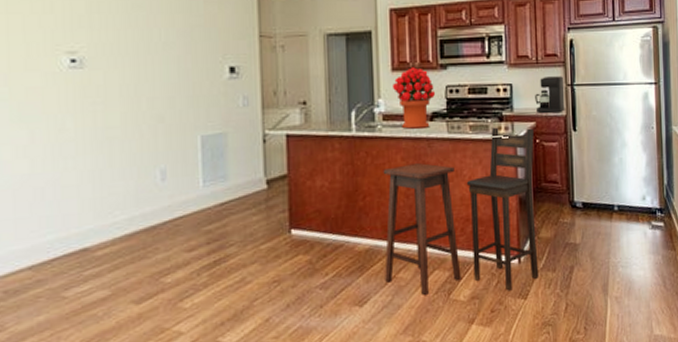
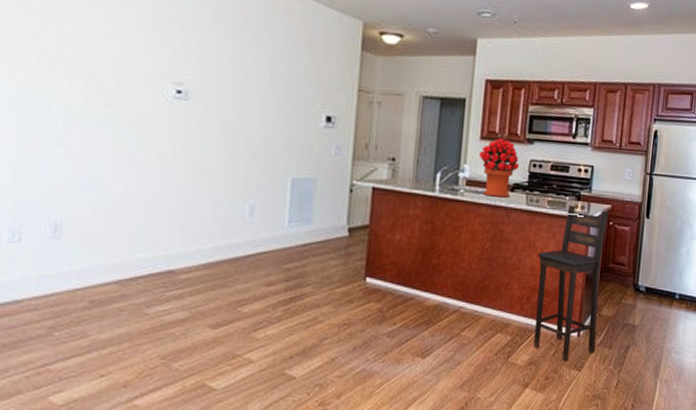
bar stool: present [383,163,461,296] -> none [449,230,528,356]
coffee maker: present [535,76,565,114] -> none [613,163,644,200]

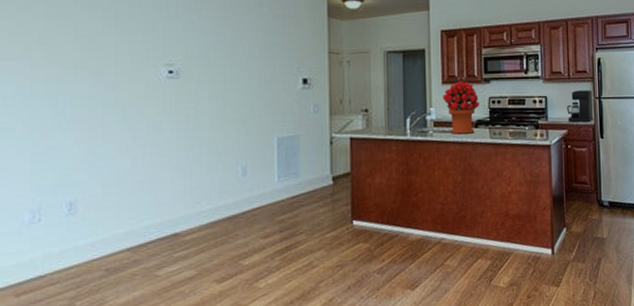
bar stool: present [533,205,609,361] -> none [506,134,570,279]
coffee maker: none [613,163,644,200] -> present [567,90,594,123]

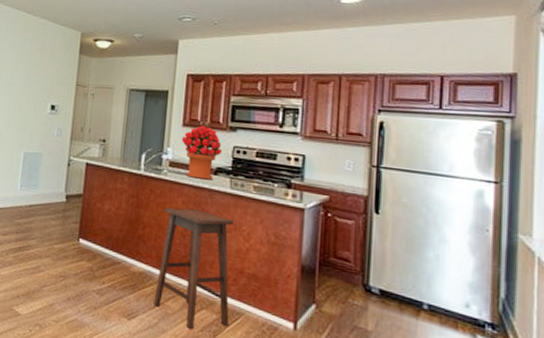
bar stool: none [433,164,501,282] -> present [154,207,234,330]
coffee maker: present [567,90,594,123] -> none [330,153,369,193]

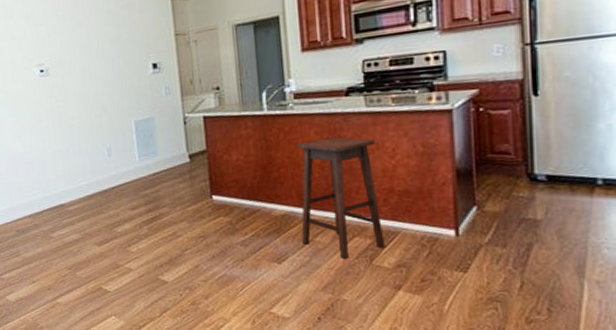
bouquet: present [181,125,223,181] -> none [302,45,351,106]

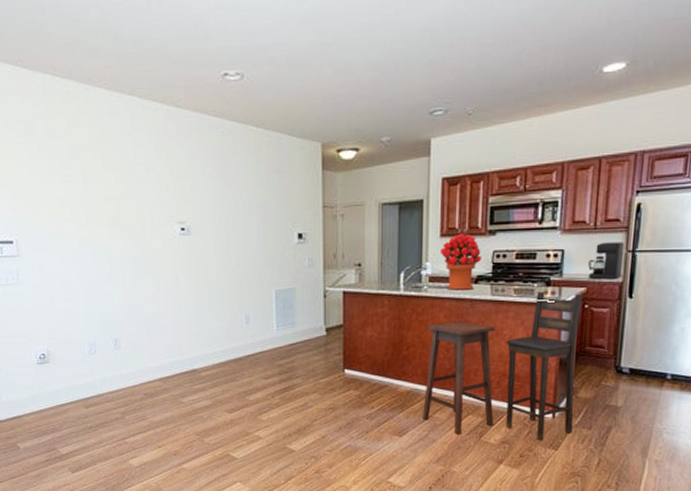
bouquet: none [302,45,351,106] -> present [439,233,483,290]
bar stool: none [389,96,483,263] -> present [506,291,583,441]
coffee maker: none [477,35,522,79] -> present [588,242,625,280]

